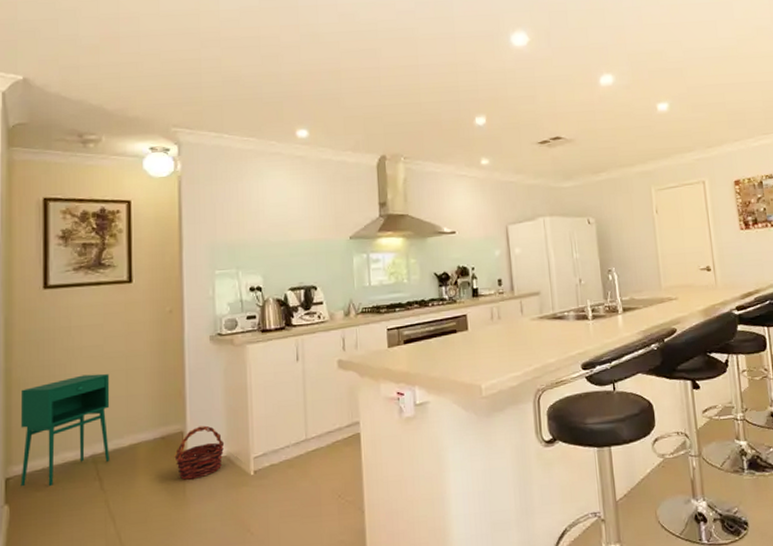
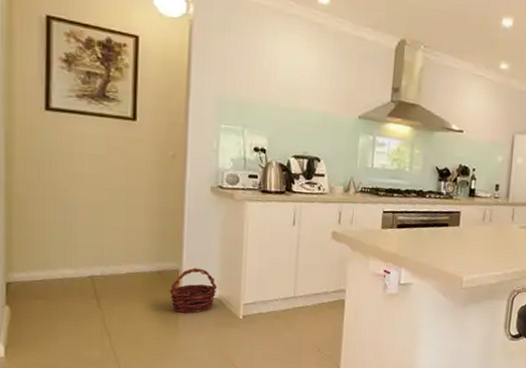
storage cabinet: present [20,373,110,487] -> none [21,201,110,297]

